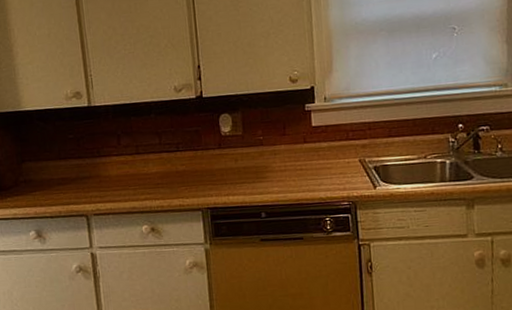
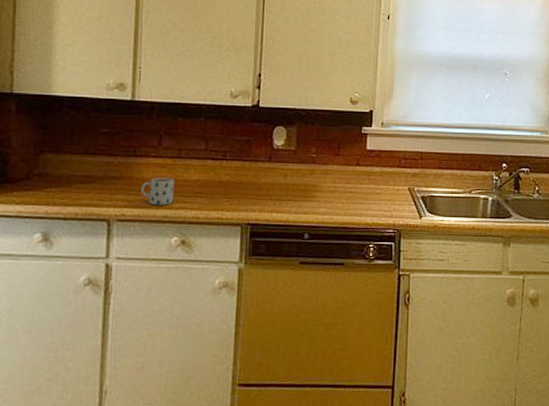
mug: none [109,172,139,199] -> present [141,177,175,206]

